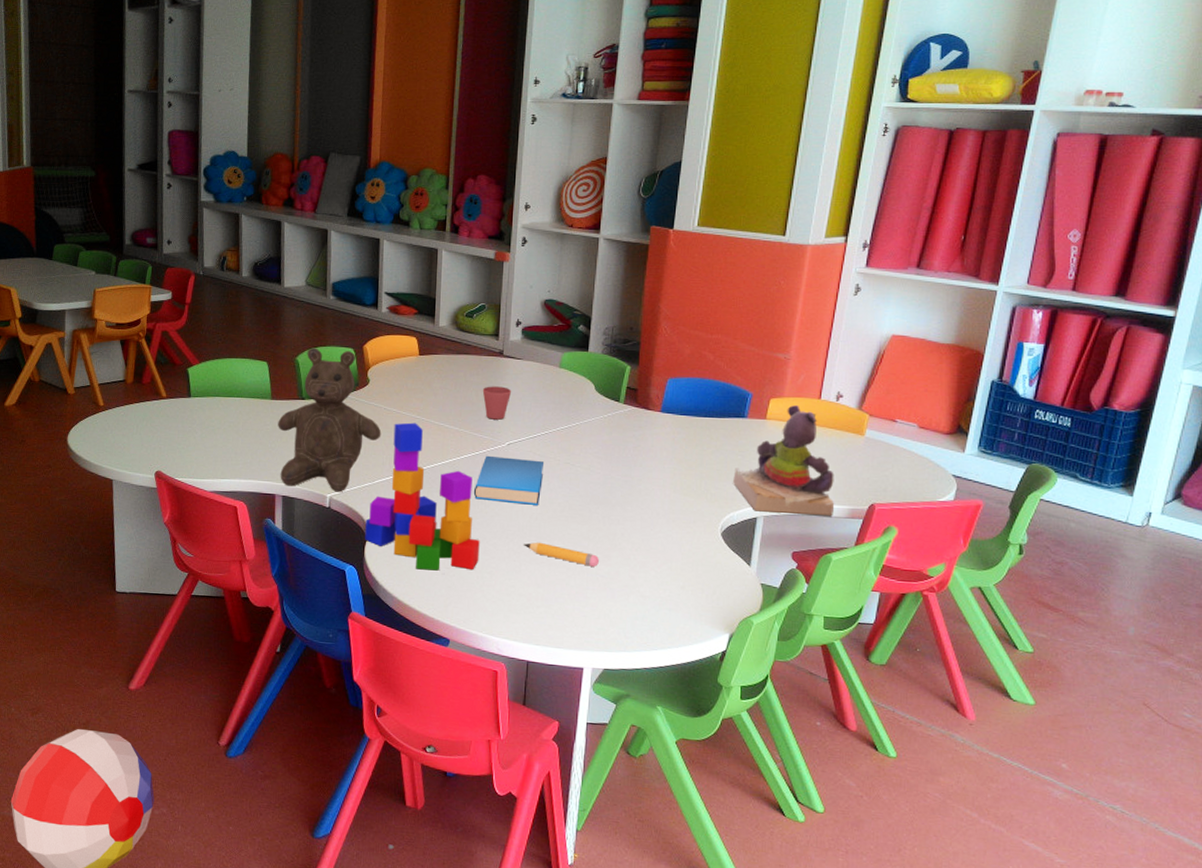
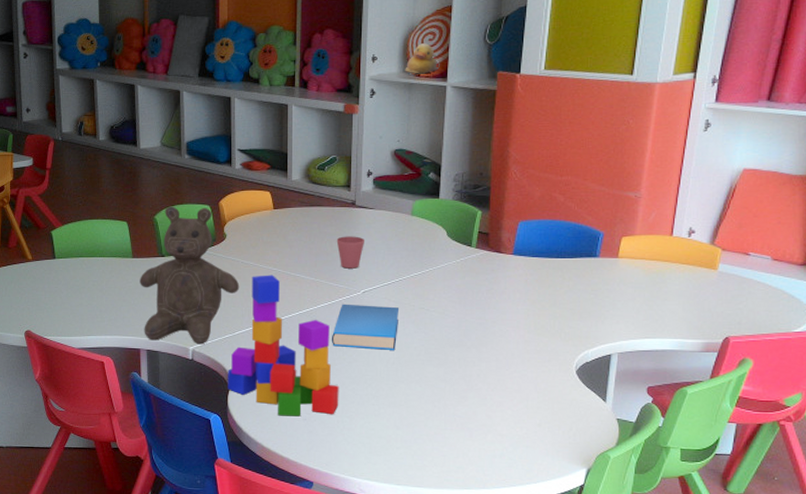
pencil: present [524,542,599,567] -> none [382,385,456,408]
rubber duck: none [558,194,593,225] -> present [405,43,440,74]
stuffed toy: present [733,405,834,518] -> none [587,243,688,352]

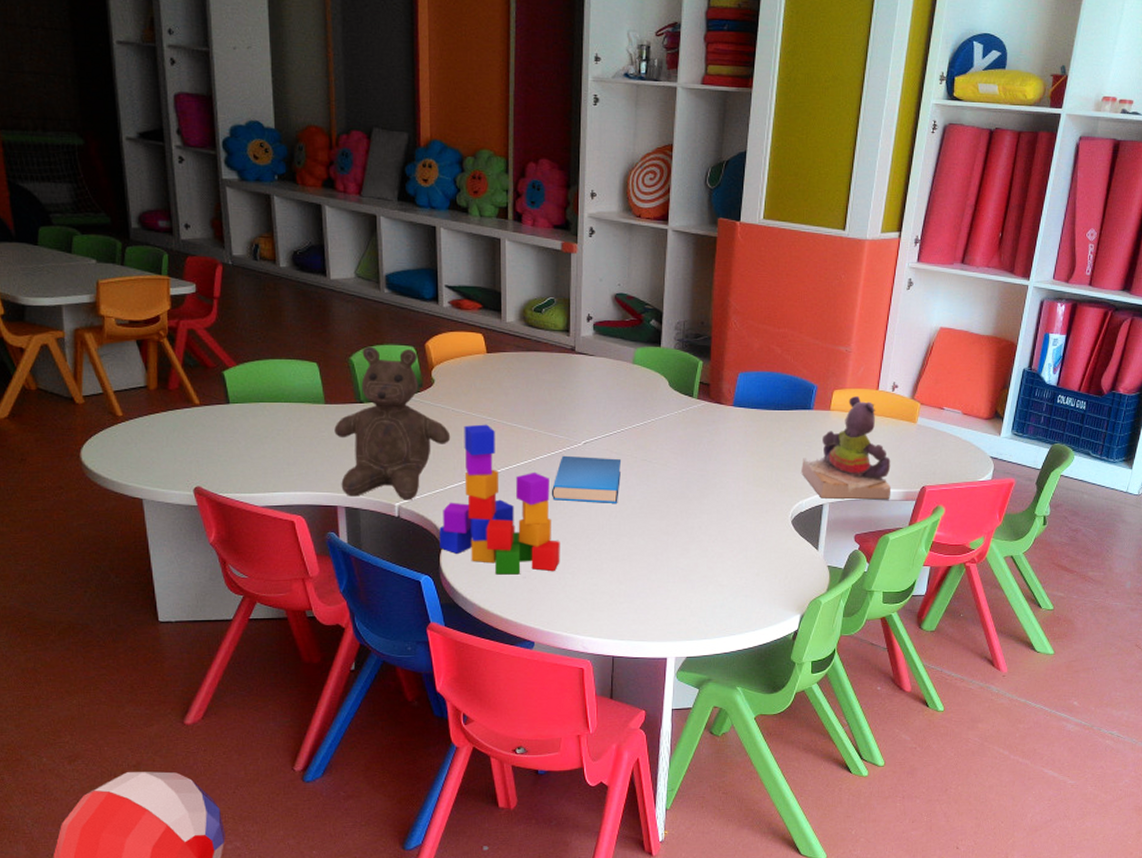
cup: present [336,236,365,269] -> none [555,384,586,418]
rubber duck: present [405,43,440,74] -> none [625,182,661,215]
stuffed toy: none [587,243,688,352] -> present [801,396,891,501]

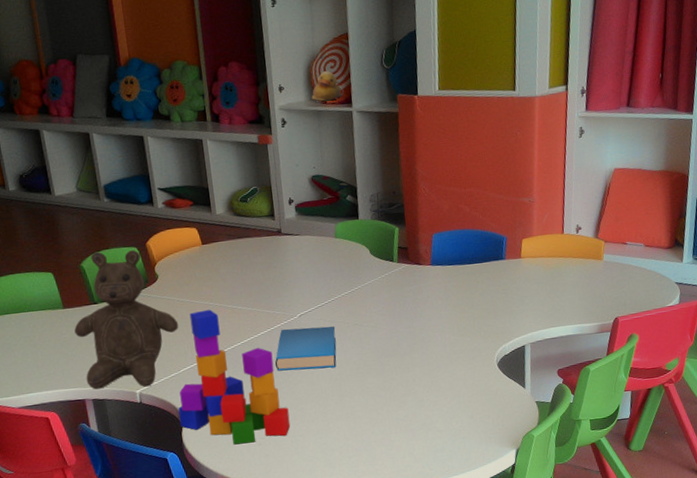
rubber duck: none [625,182,661,215] -> present [311,71,344,102]
stuffed toy: present [801,396,891,501] -> none [500,242,587,340]

